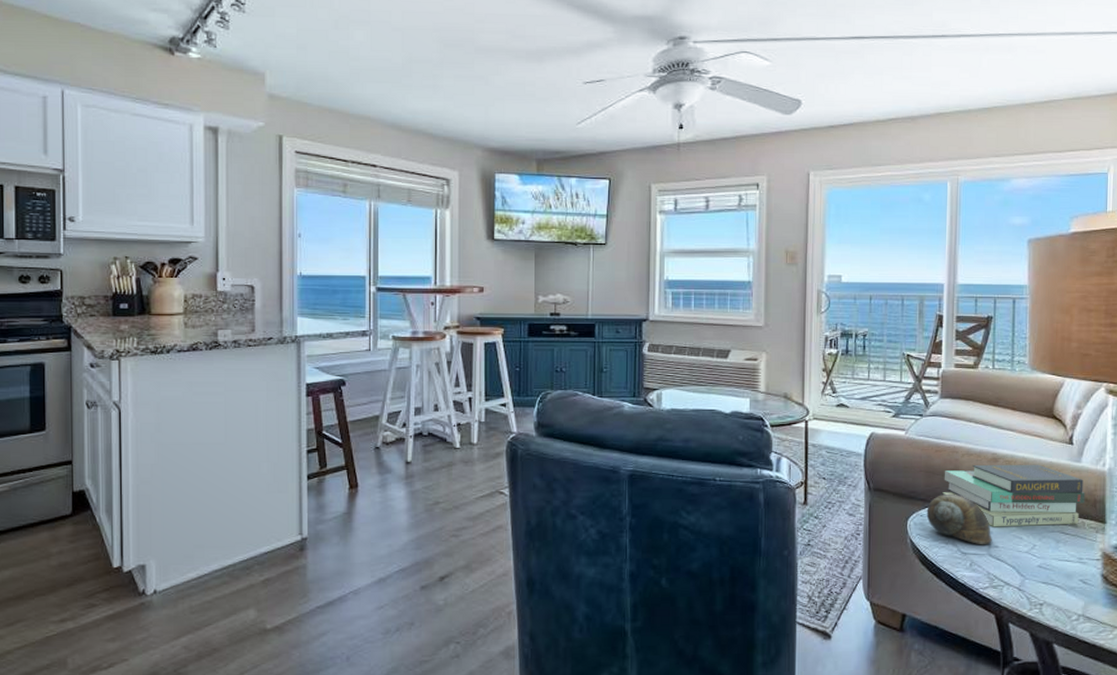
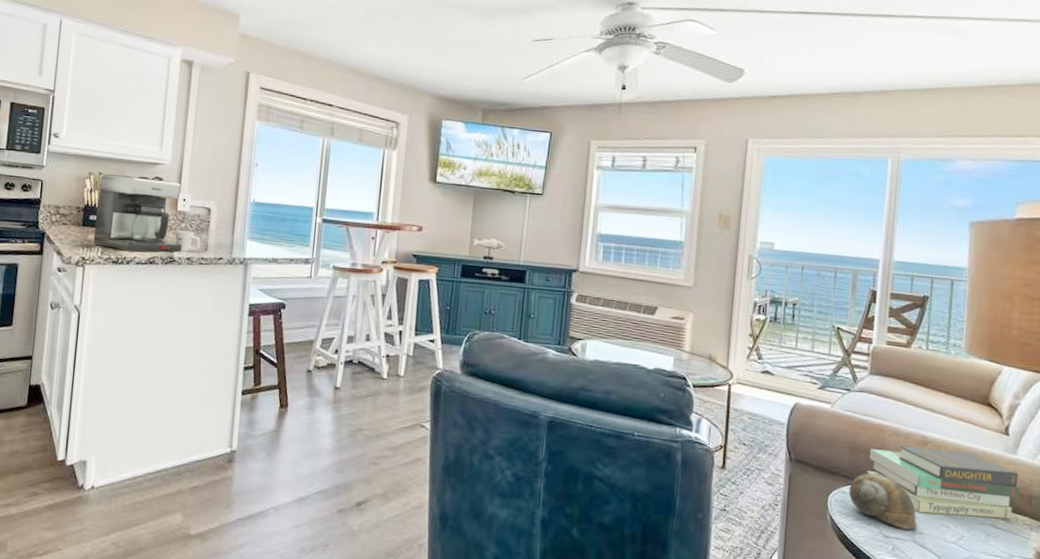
coffee maker: none [126,258,227,340] -> present [93,174,182,253]
mug: none [217,312,246,335] -> present [175,230,201,253]

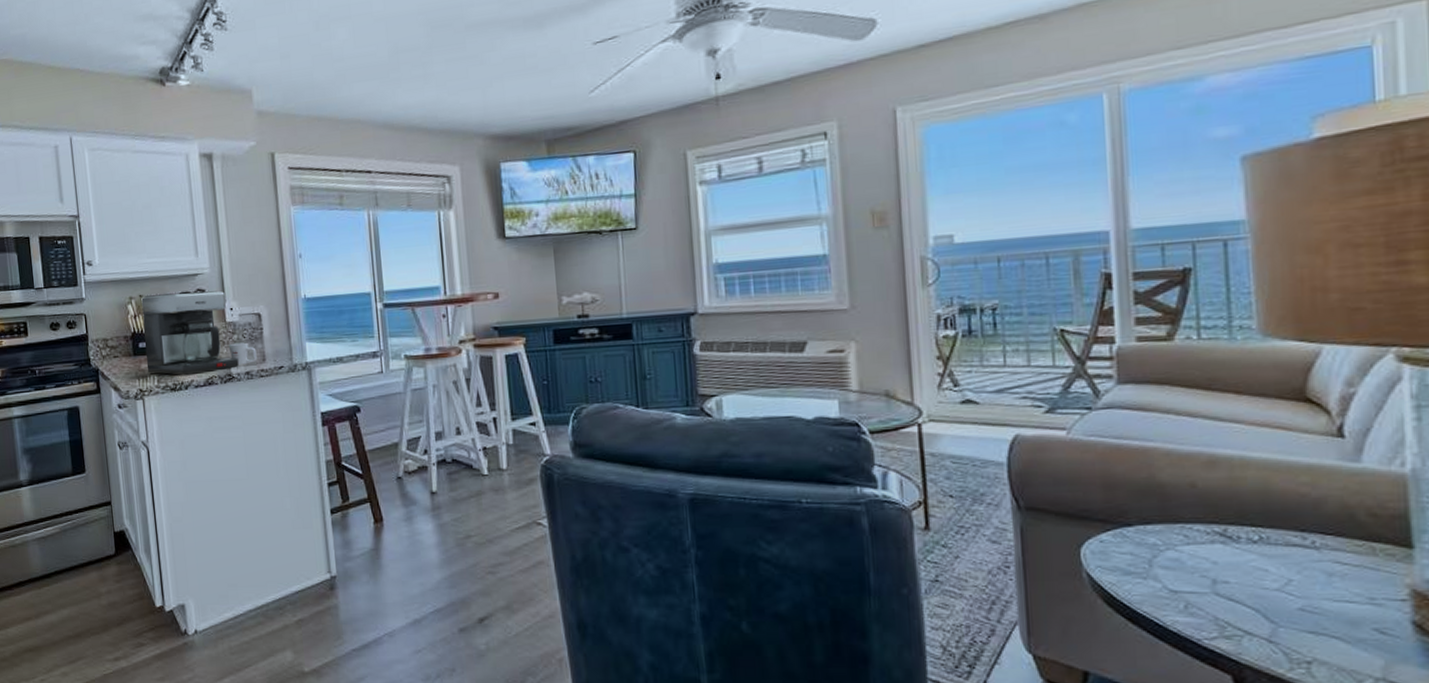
seashell: present [848,473,917,530] -> none [1109,512,1218,581]
books: present [866,445,1020,519] -> none [1131,467,1373,556]

